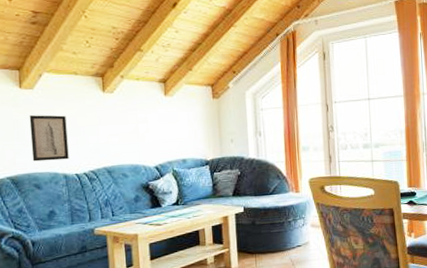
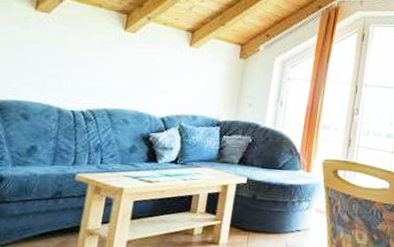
wall art: present [29,115,69,162] -> none [27,39,78,94]

